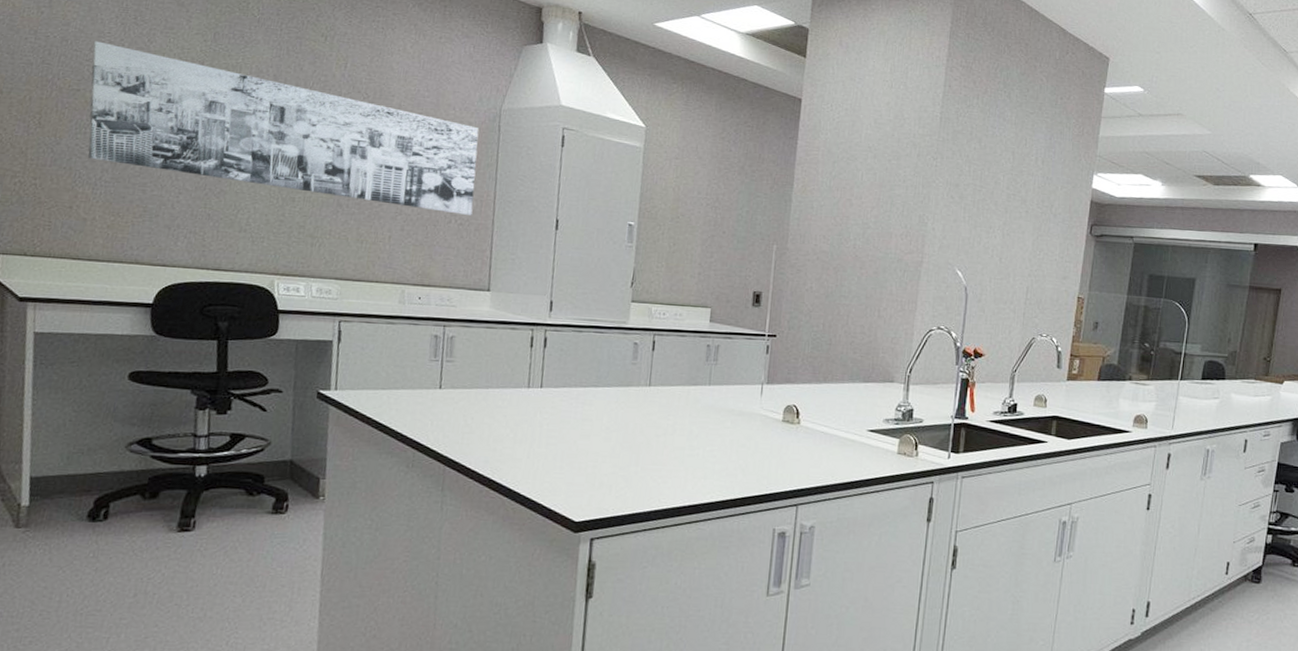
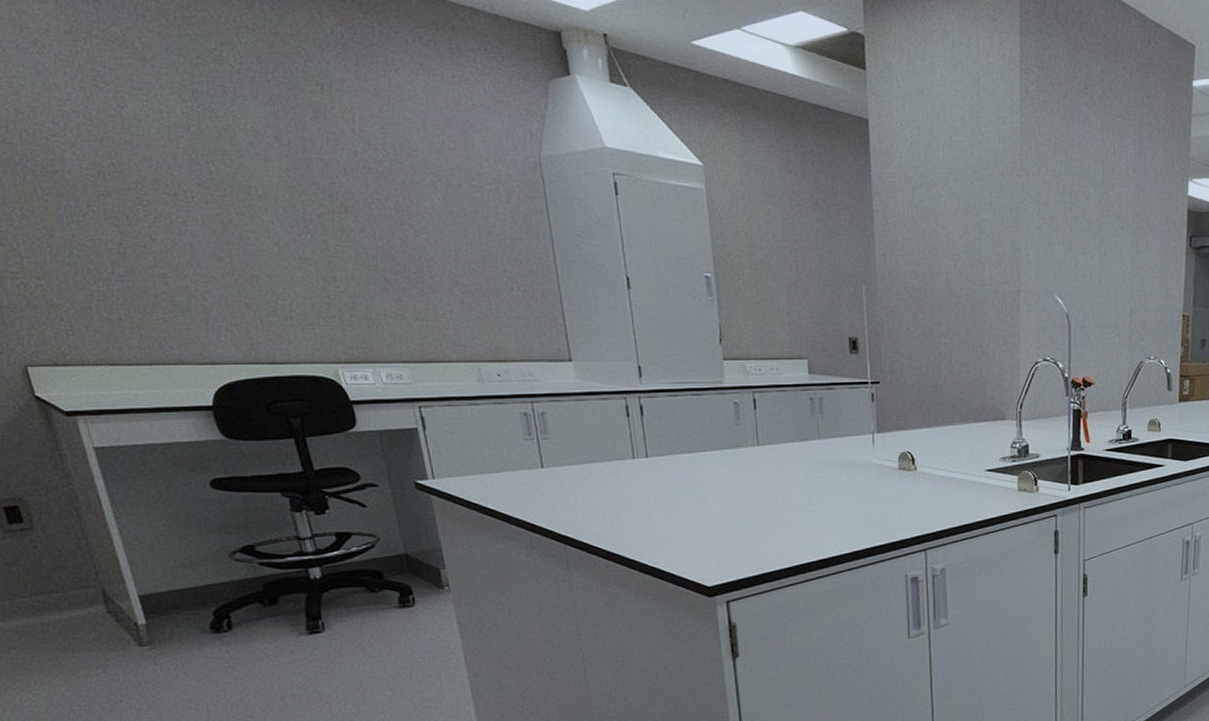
wall art: present [88,41,479,216] -> none [54,111,534,282]

